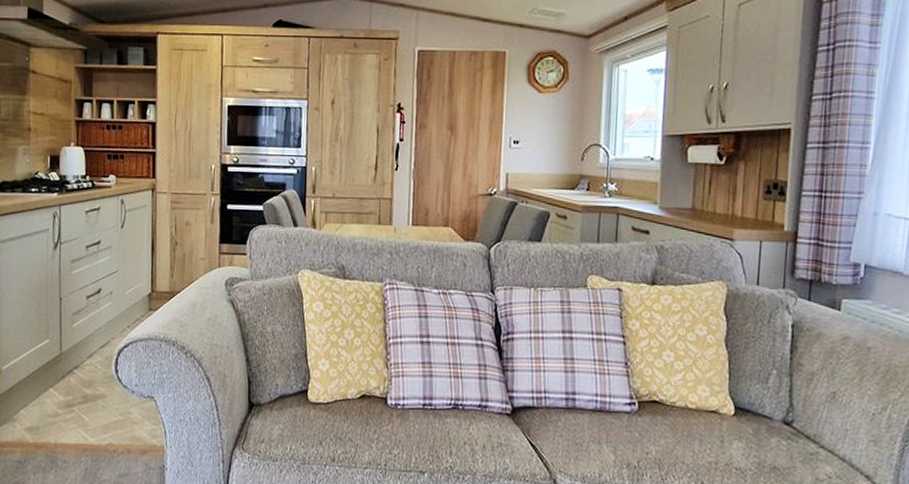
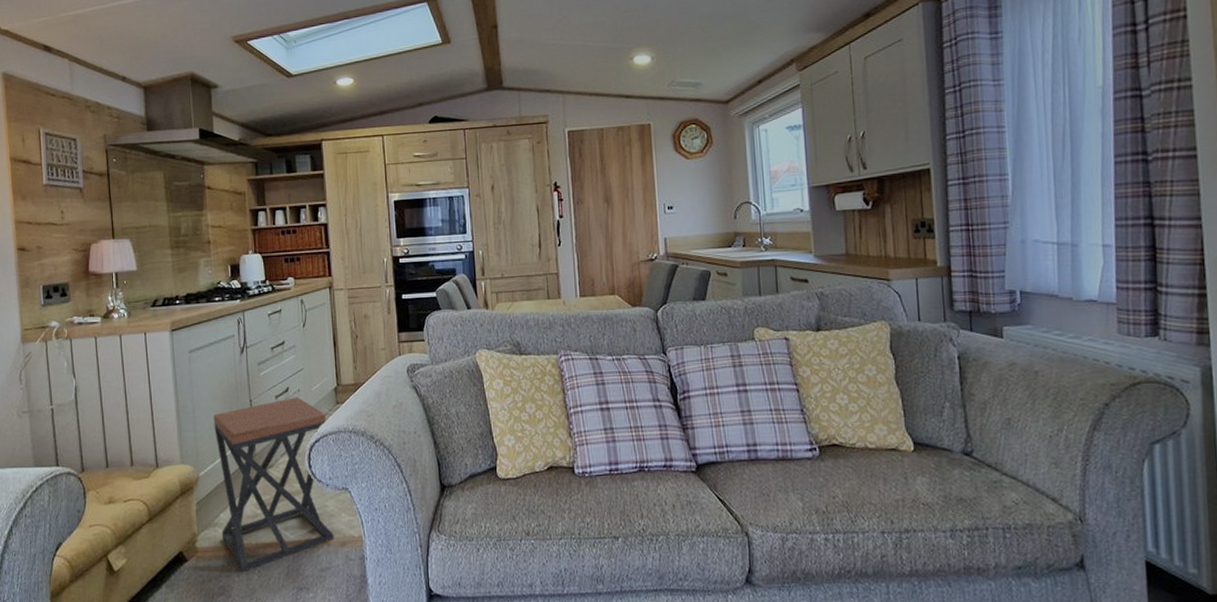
stool: none [20,299,137,471] -> present [213,397,334,573]

